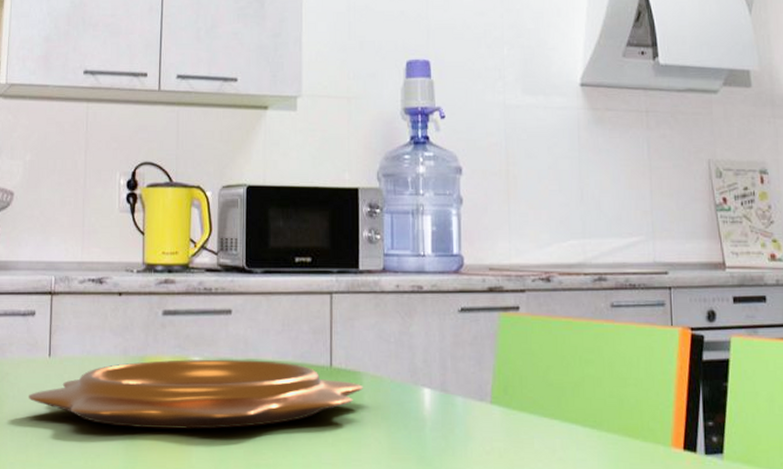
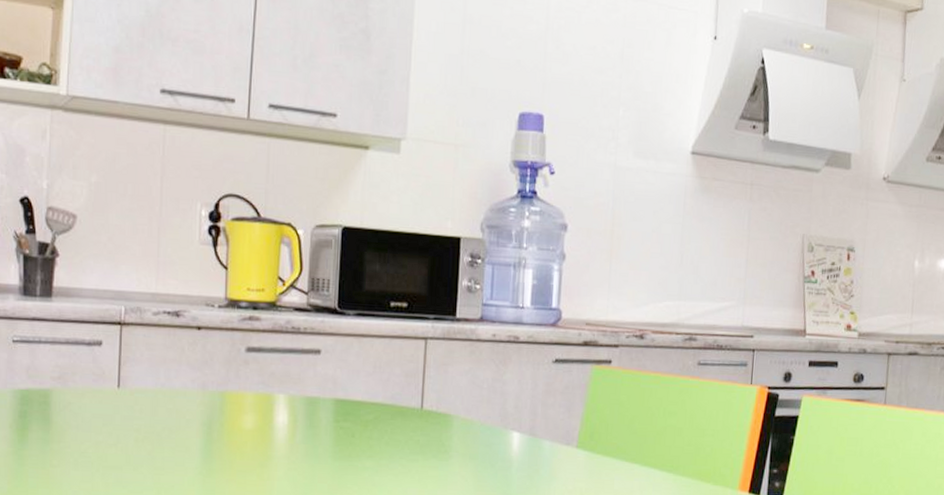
decorative bowl: present [27,359,363,429] -> none [93,396,453,464]

